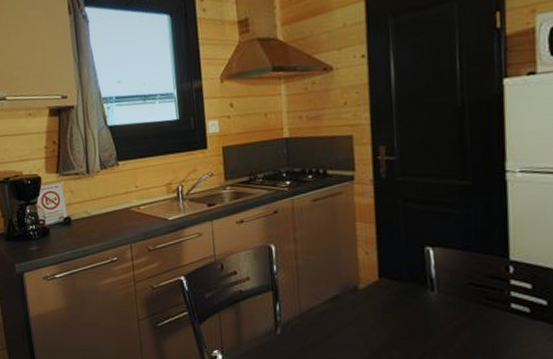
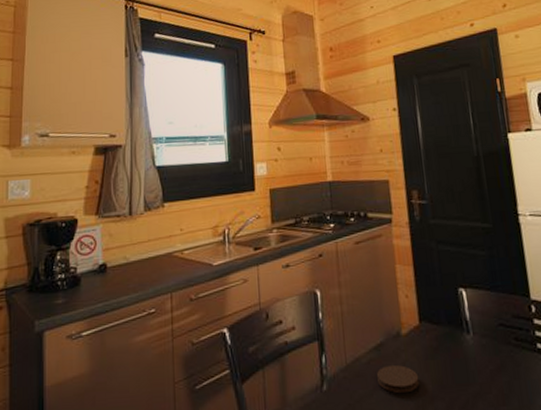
coaster: none [332,317,376,342] -> present [377,365,420,394]

